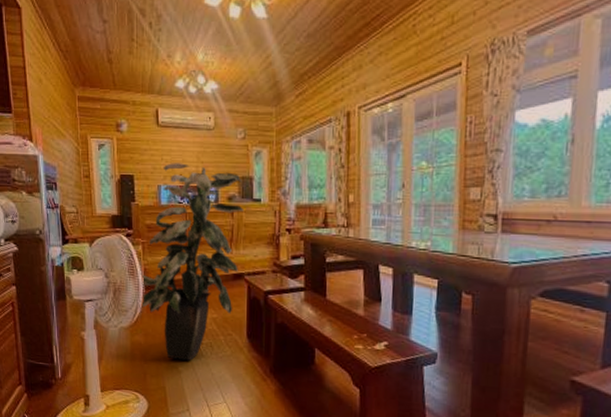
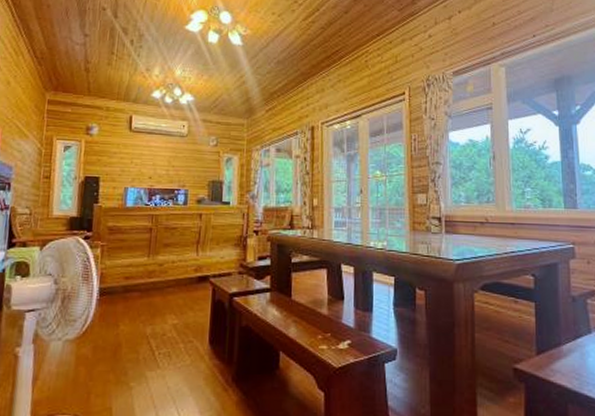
indoor plant: present [139,163,244,361] -> none [90,166,213,374]

